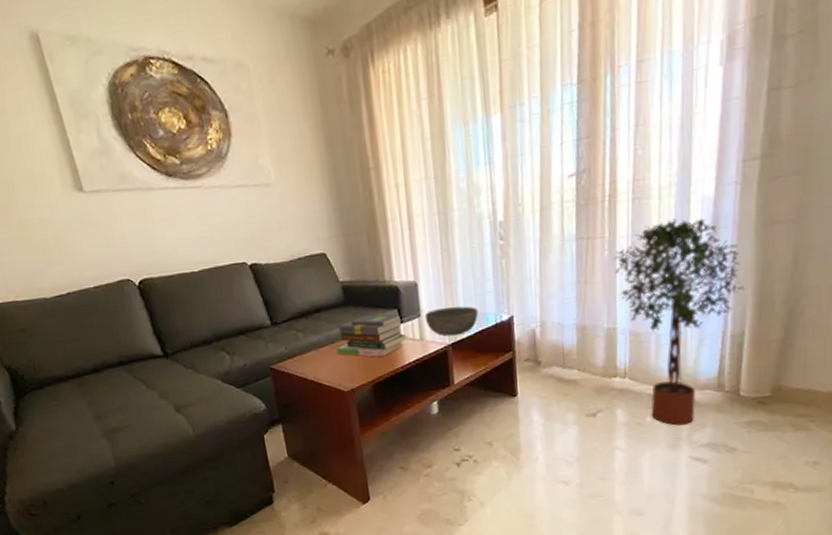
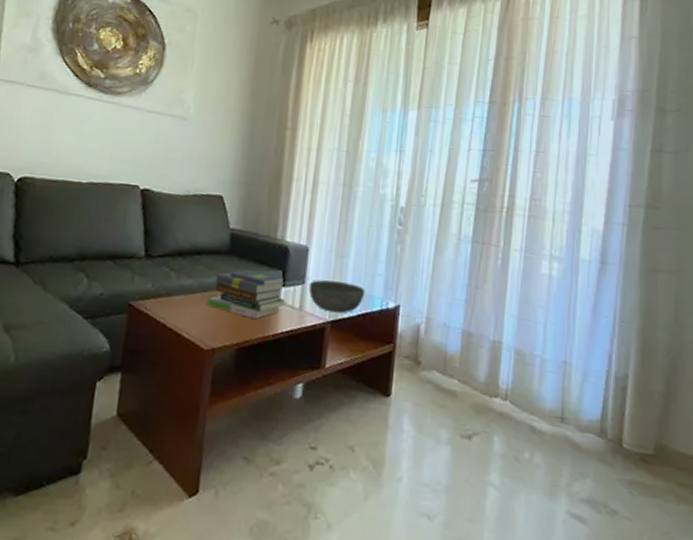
potted tree: present [613,218,745,426] -> none [505,244,629,471]

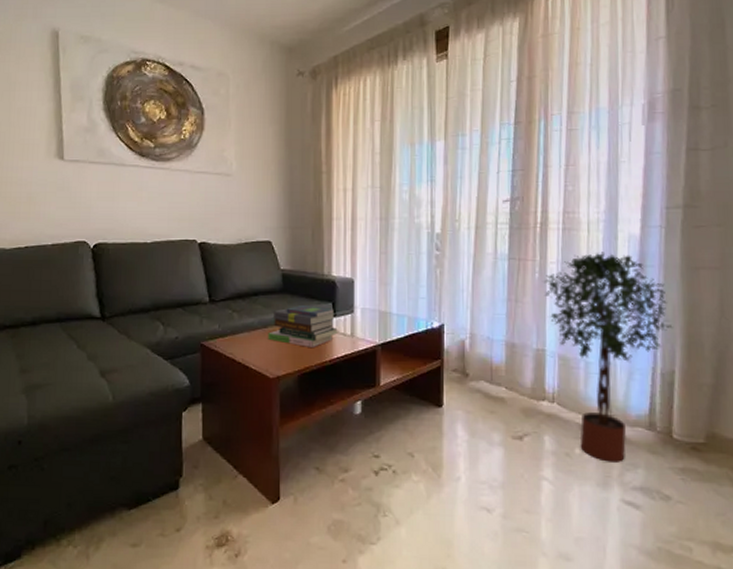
bowl: present [308,280,366,313] -> none [357,308,410,336]
potted tree: none [505,244,629,471] -> present [543,252,673,462]

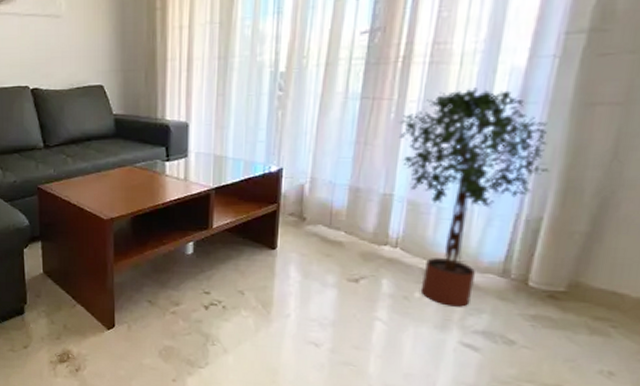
books: present [268,305,338,349] -> none [102,150,171,192]

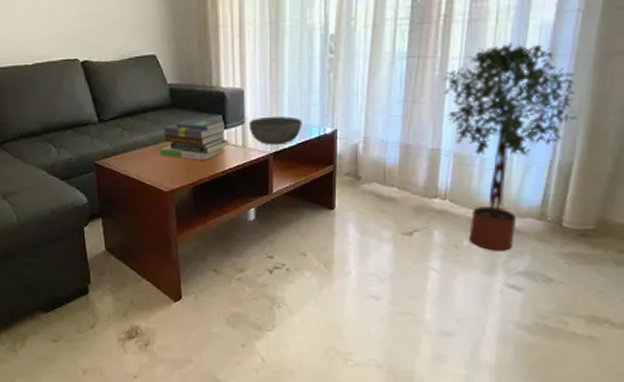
books: none [102,150,171,192] -> present [160,119,229,161]
bowl: none [191,152,247,180] -> present [248,116,303,145]

